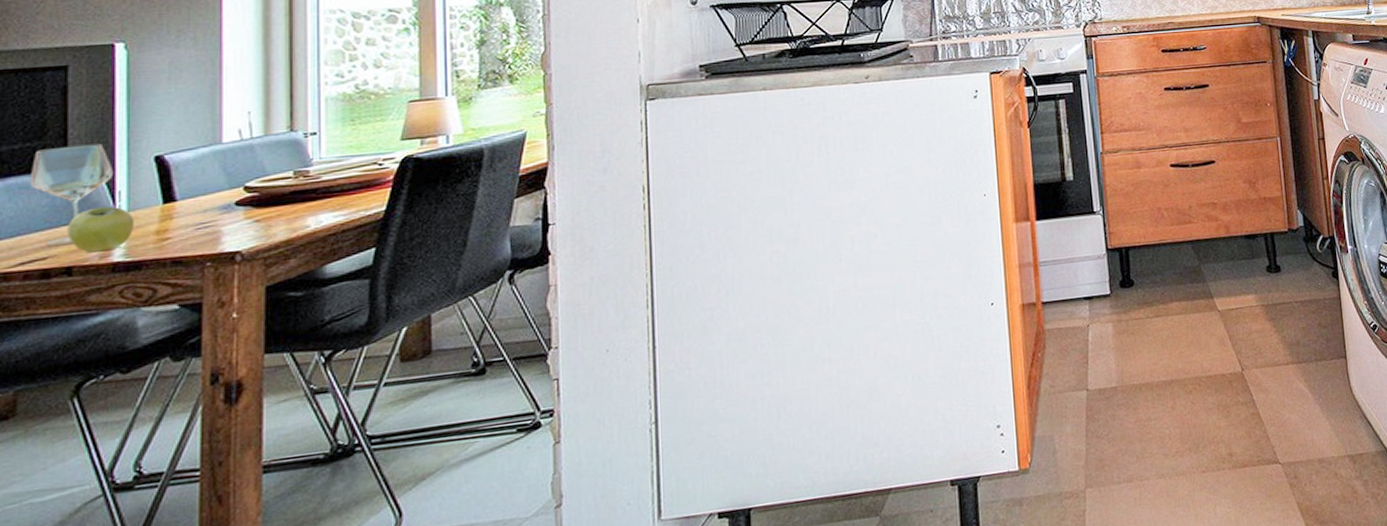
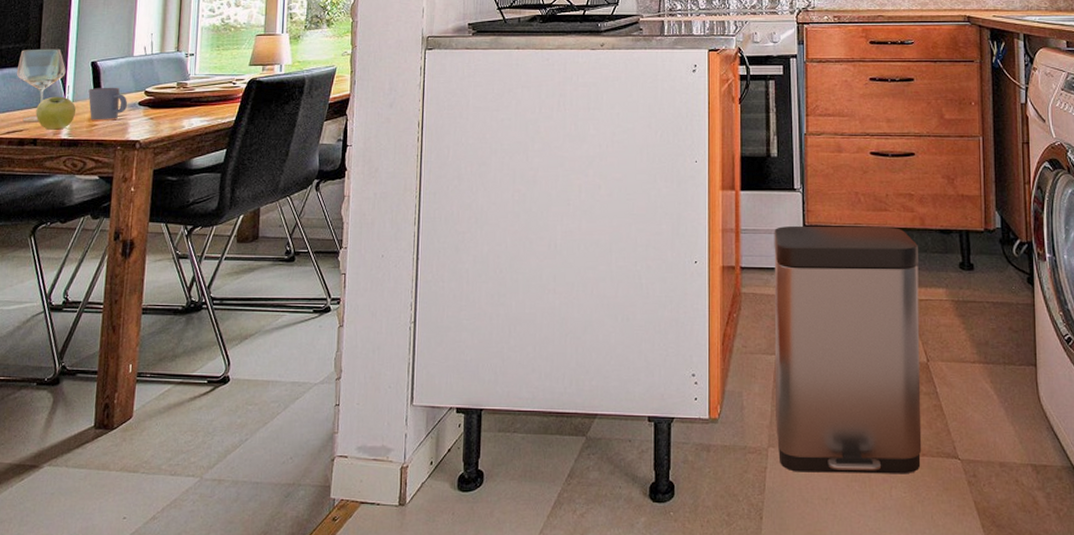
mug: none [153,185,219,234] -> present [88,87,128,122]
pedal bin: none [1075,239,1243,509] -> present [774,225,922,474]

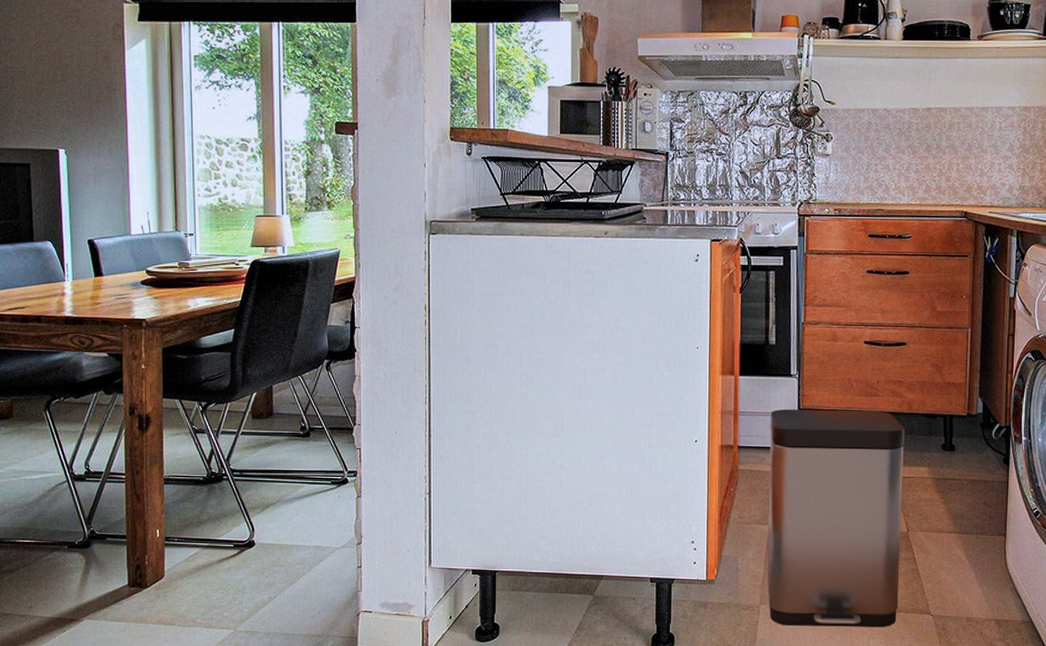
wine glass: present [16,49,66,122] -> none [11,225,62,300]
fruit: present [35,96,76,130] -> none [36,274,77,307]
mug: present [88,87,128,122] -> none [88,265,130,300]

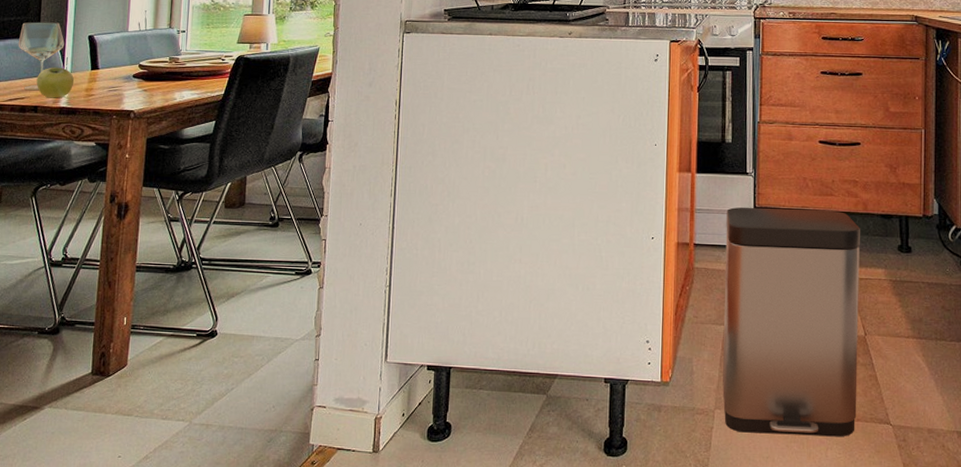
wine glass: none [11,225,62,300] -> present [18,22,65,91]
fruit: none [36,274,77,307] -> present [36,67,74,99]

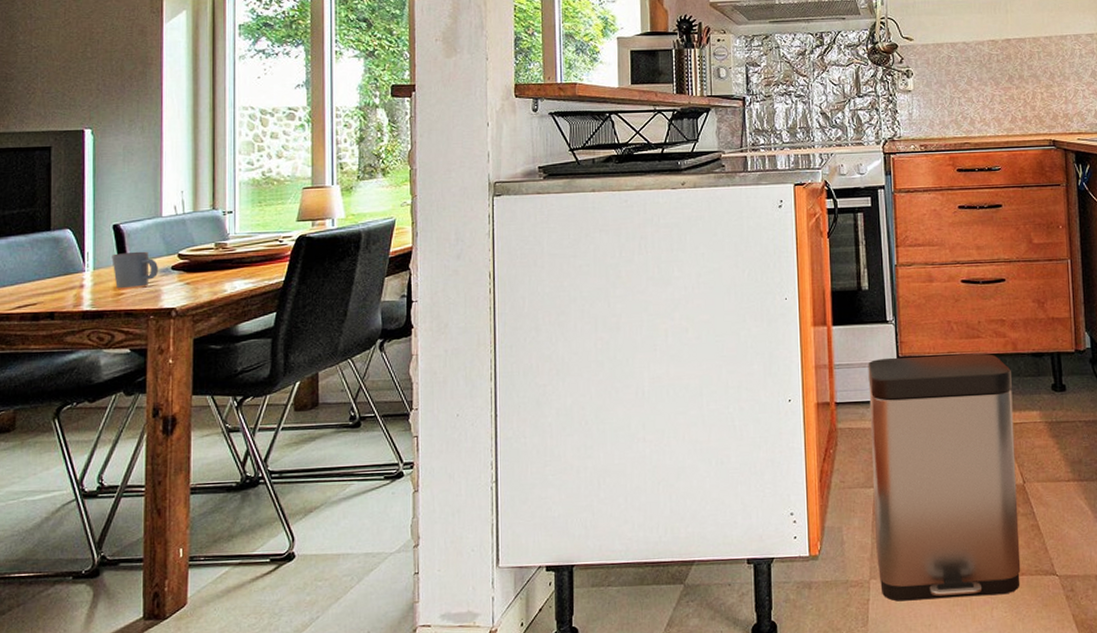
wine glass: present [18,22,65,91] -> none [24,212,83,295]
fruit: present [36,67,74,99] -> none [51,264,98,302]
mug: none [85,59,123,92] -> present [112,251,159,290]

